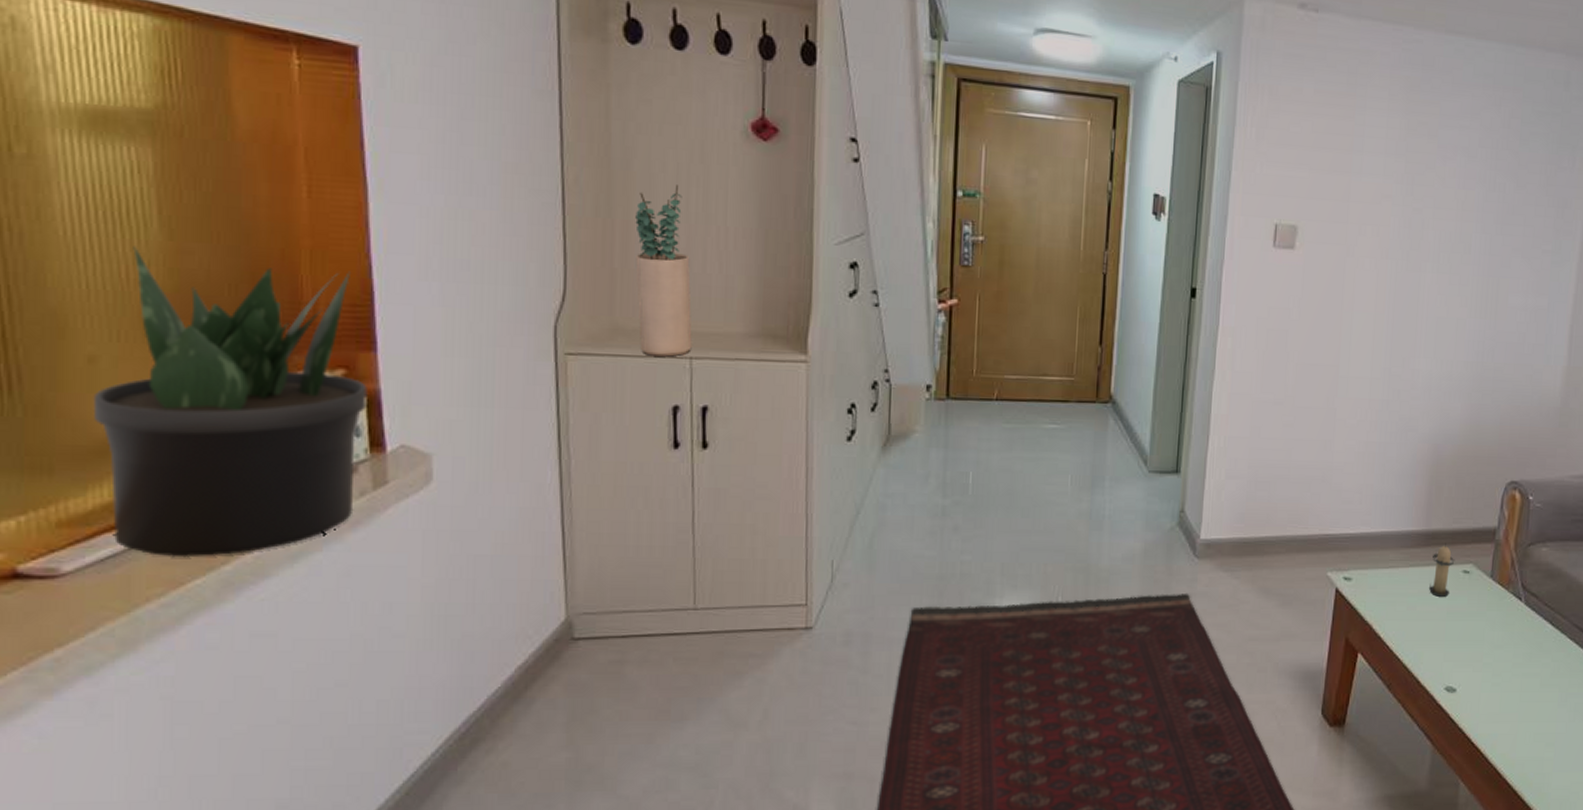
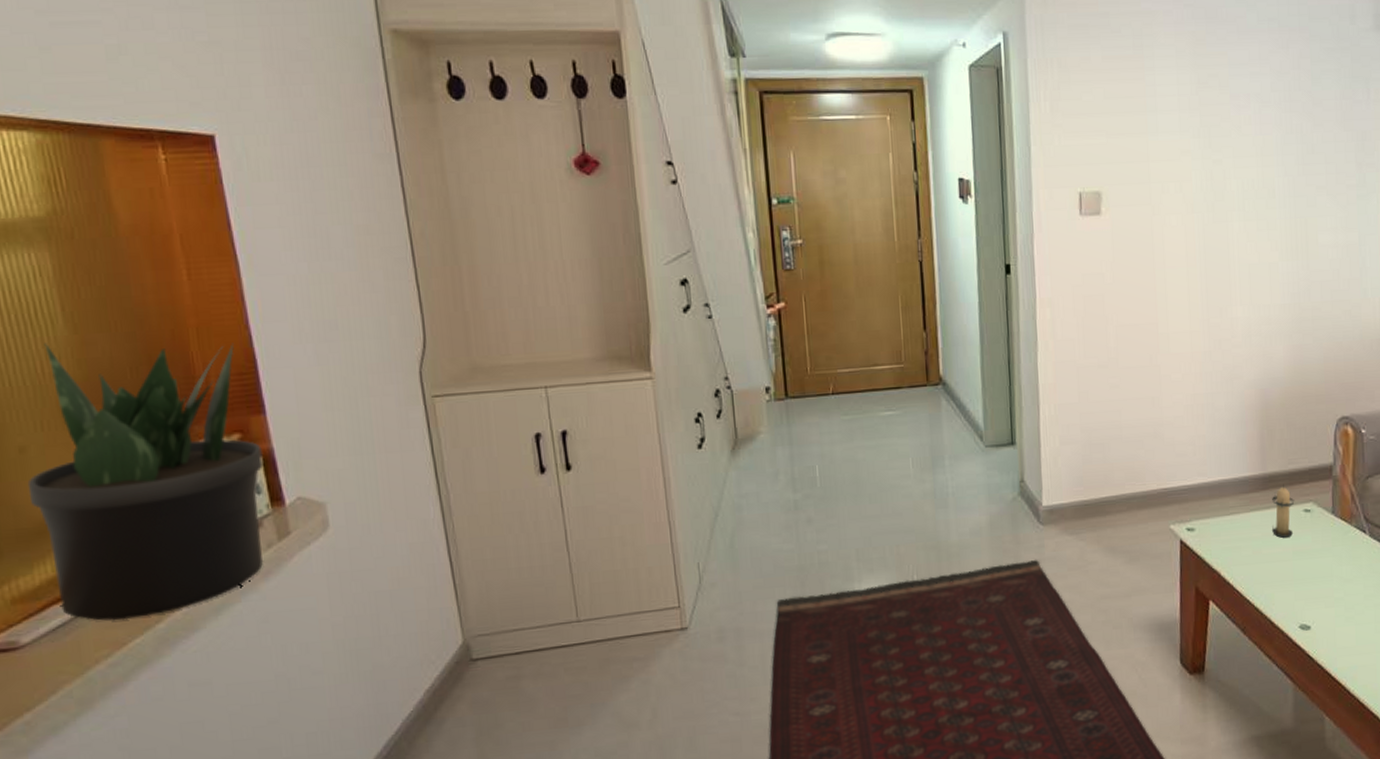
vase: present [635,185,693,357] -> none [479,227,545,390]

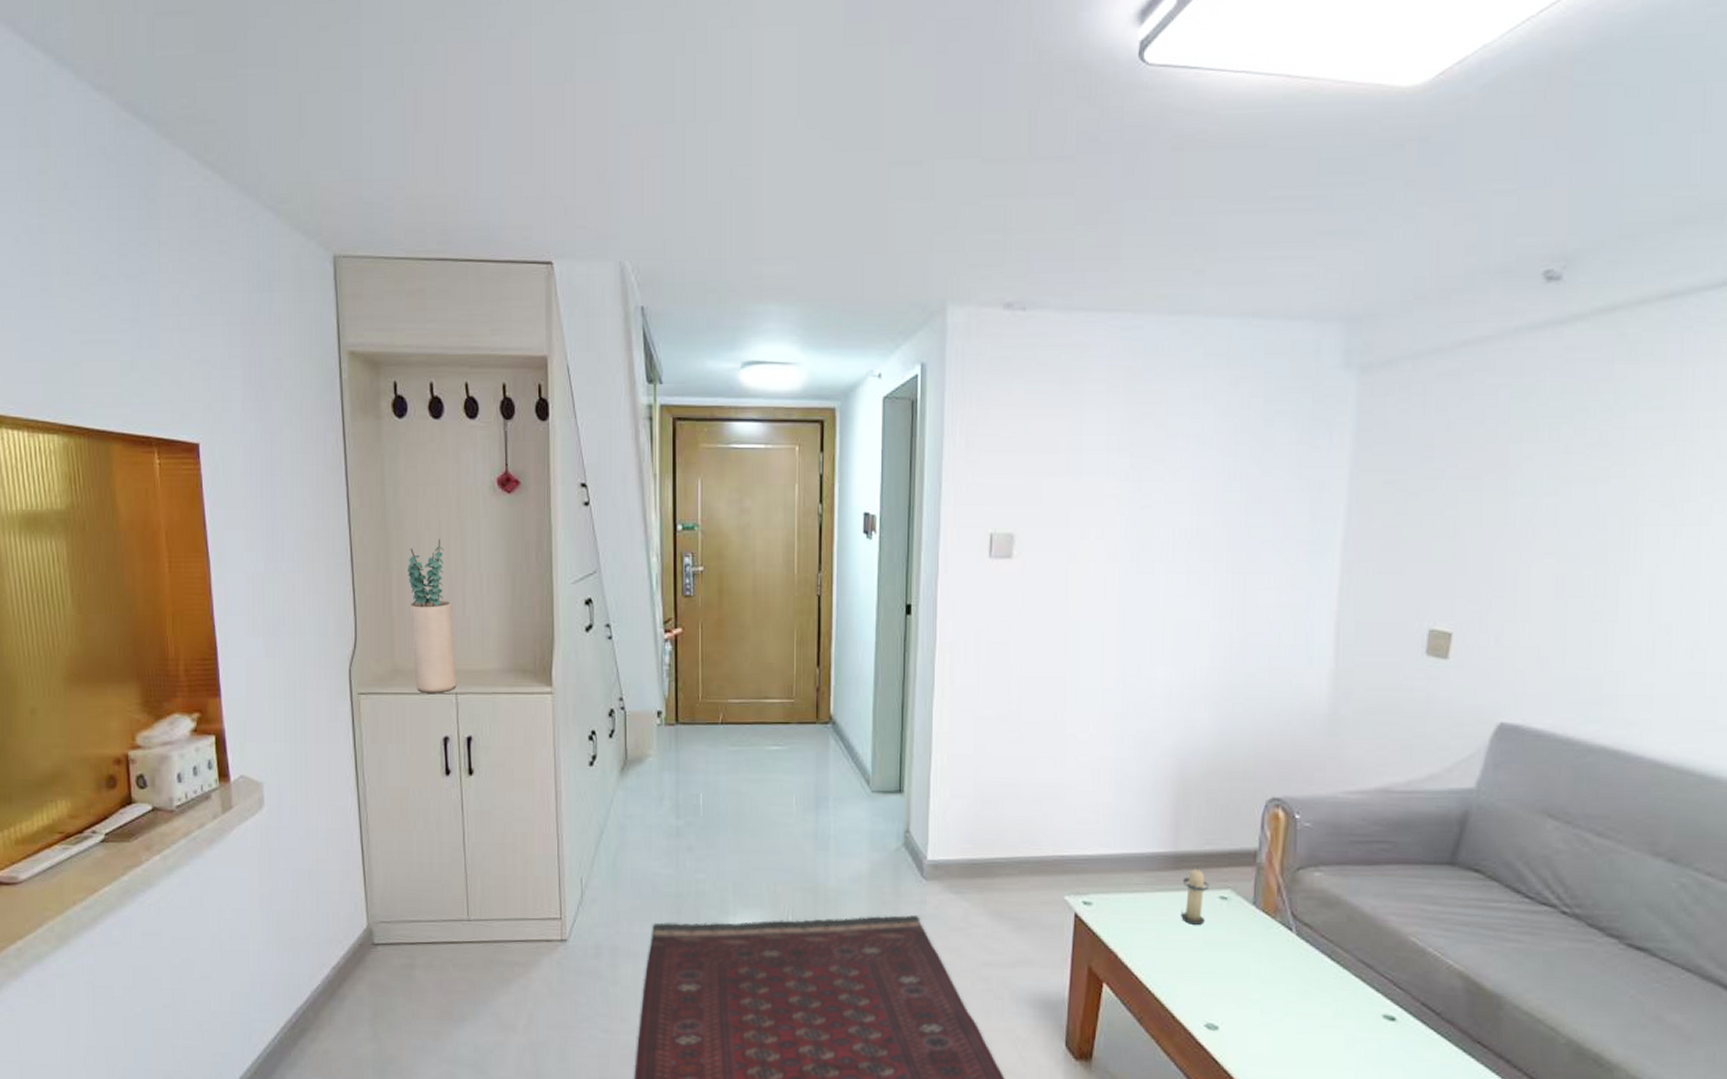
planter: present [27,342,264,621] -> none [35,619,216,869]
vase: none [479,227,545,390] -> present [408,539,457,693]

